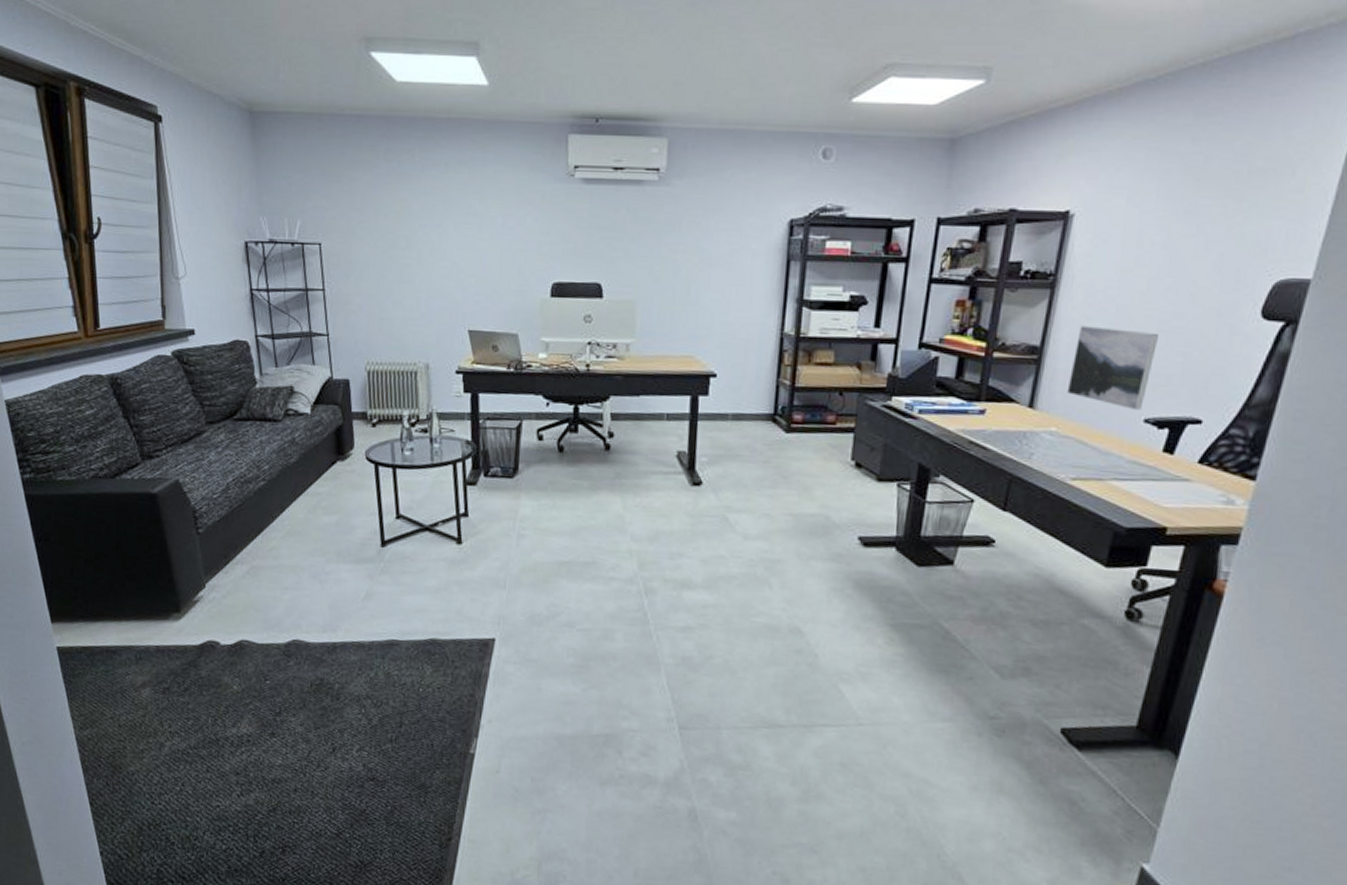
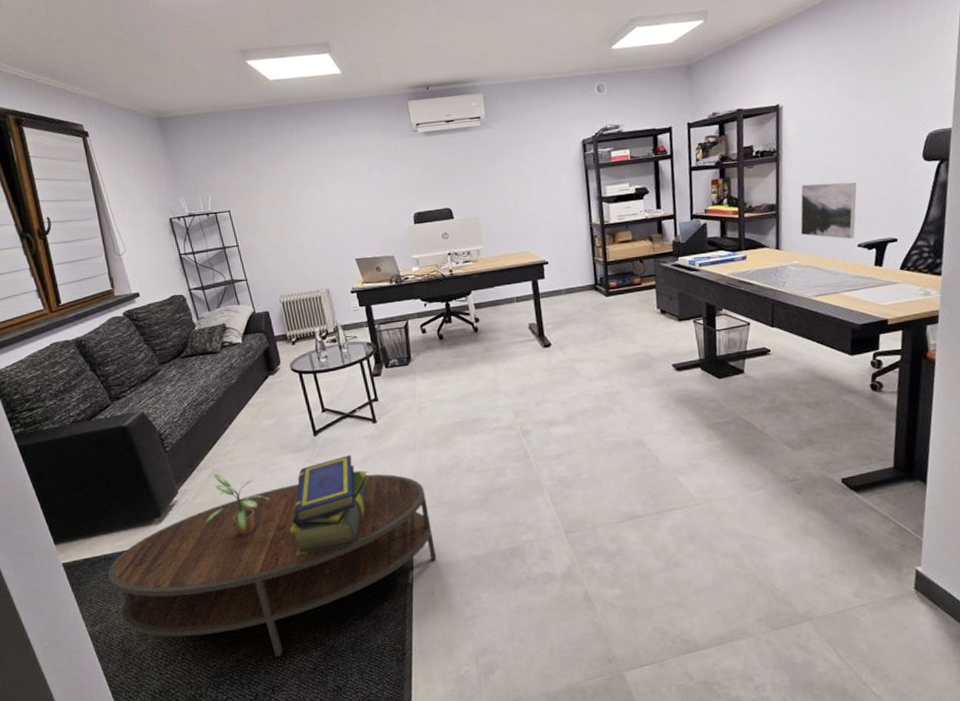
coffee table: none [107,602,510,811] -> present [107,474,437,657]
potted plant: none [232,571,316,654] -> present [205,473,271,535]
stack of books: none [333,578,441,693] -> present [290,455,368,556]

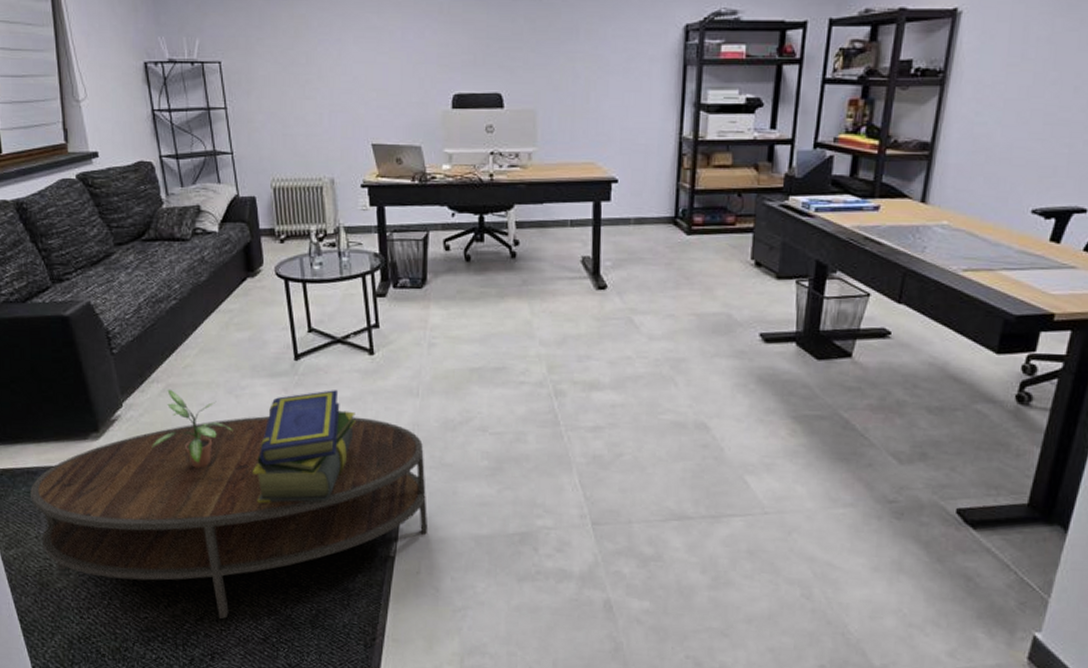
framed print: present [800,182,857,240] -> none [957,121,1044,202]

